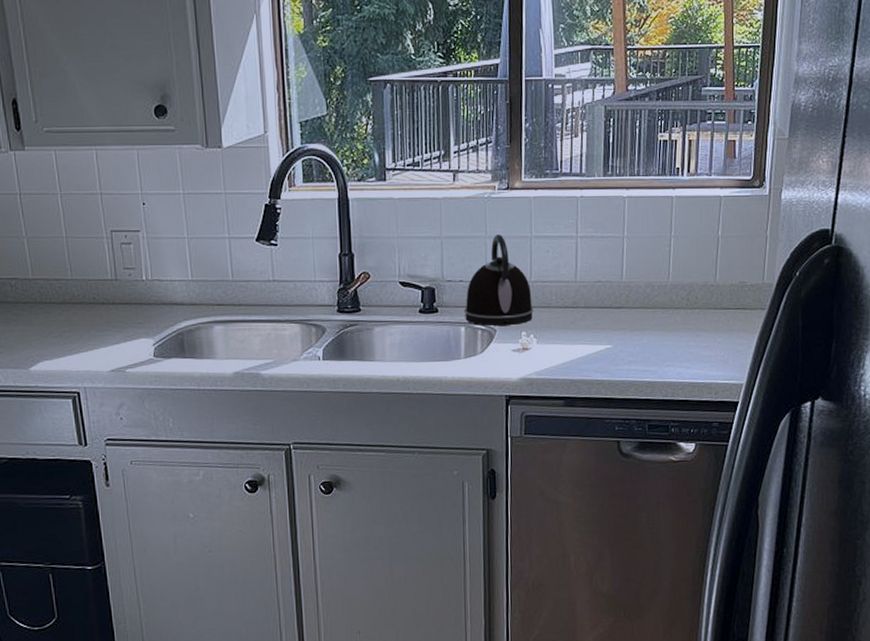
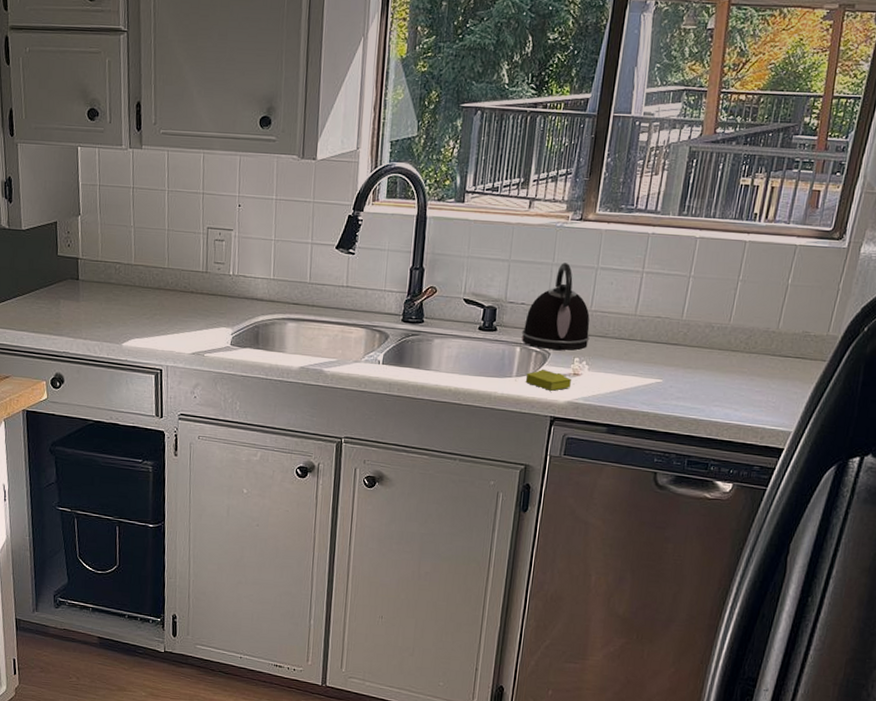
sponge: none [464,347,525,371] -> present [515,369,575,393]

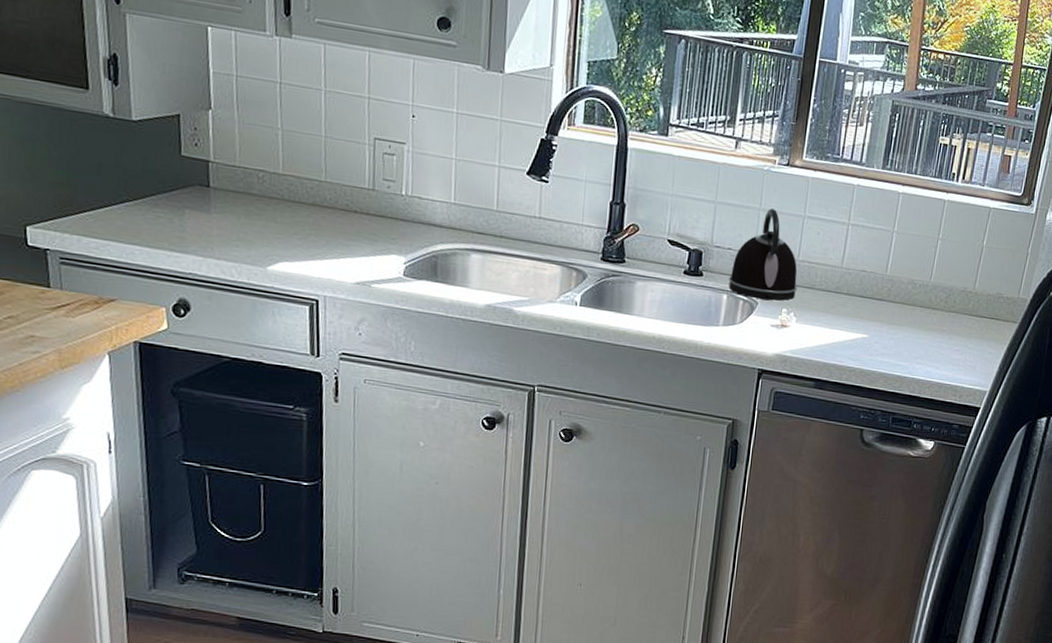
sponge: present [515,369,575,393] -> none [722,318,782,345]

